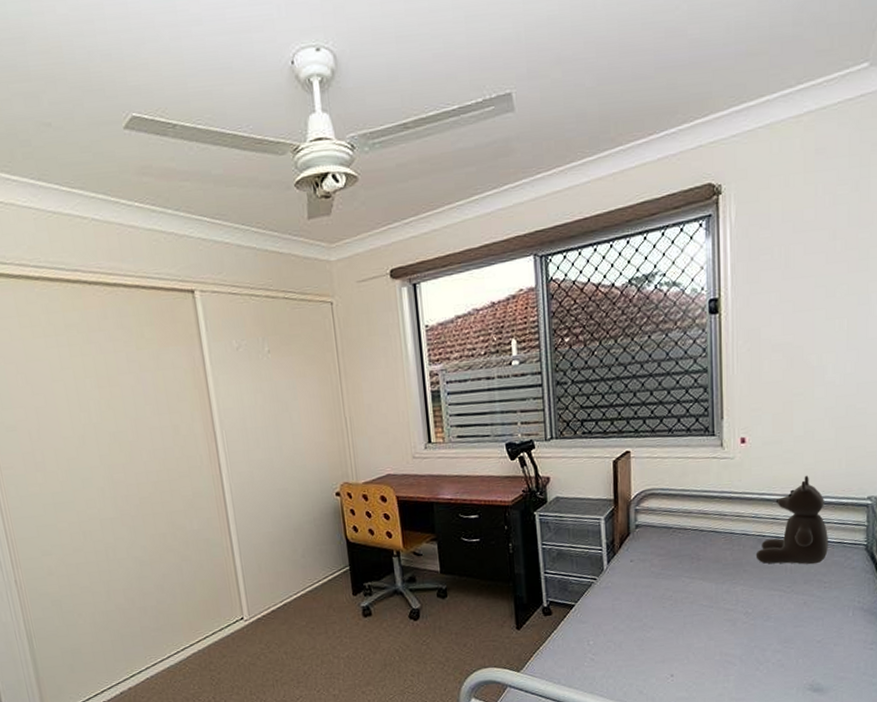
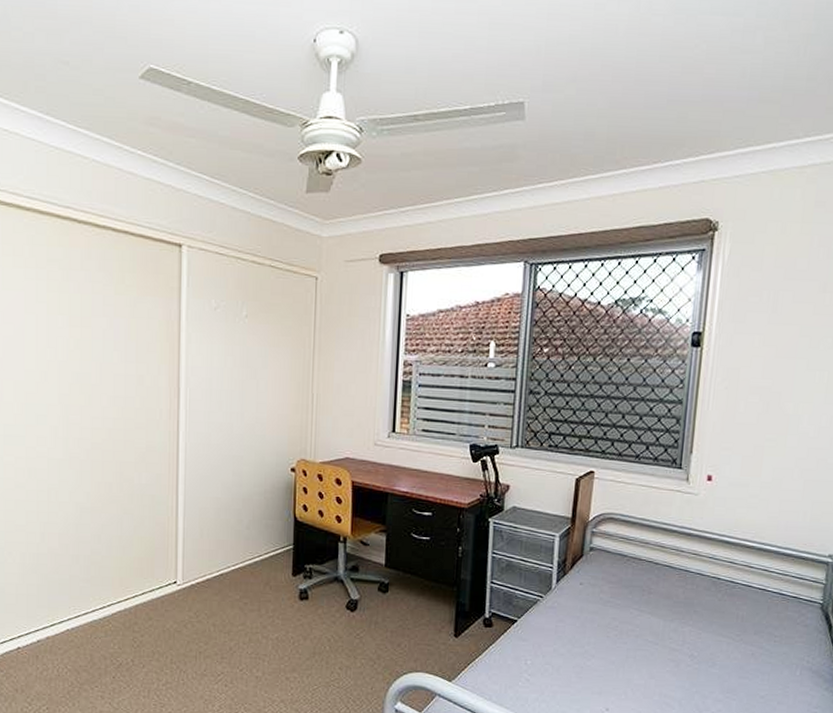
teddy bear: present [755,475,829,565] -> none [708,523,785,616]

